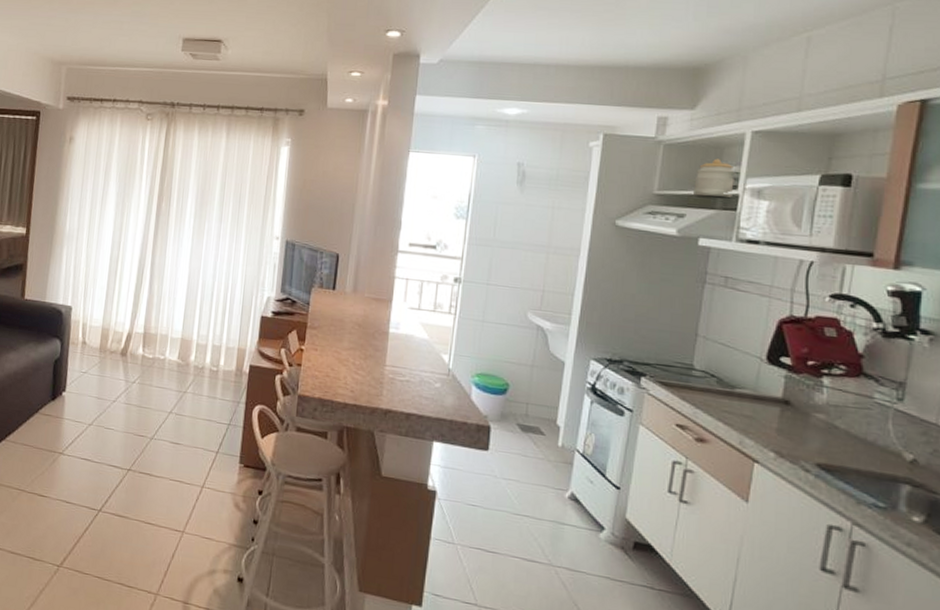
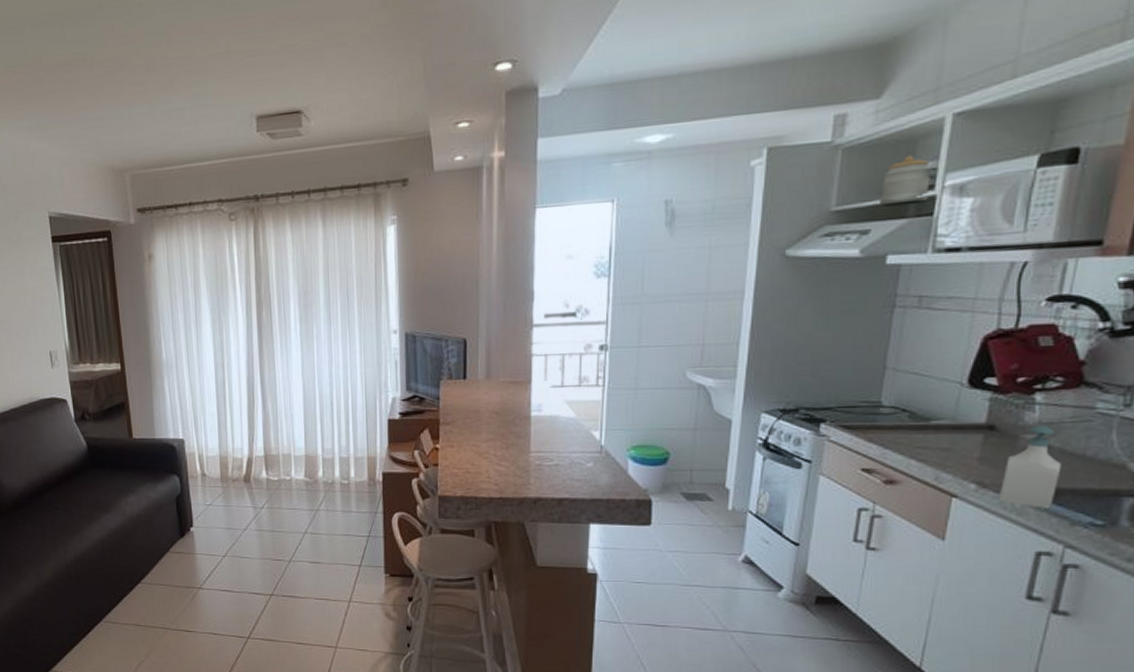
soap bottle: none [794,406,848,486] -> present [998,425,1062,509]

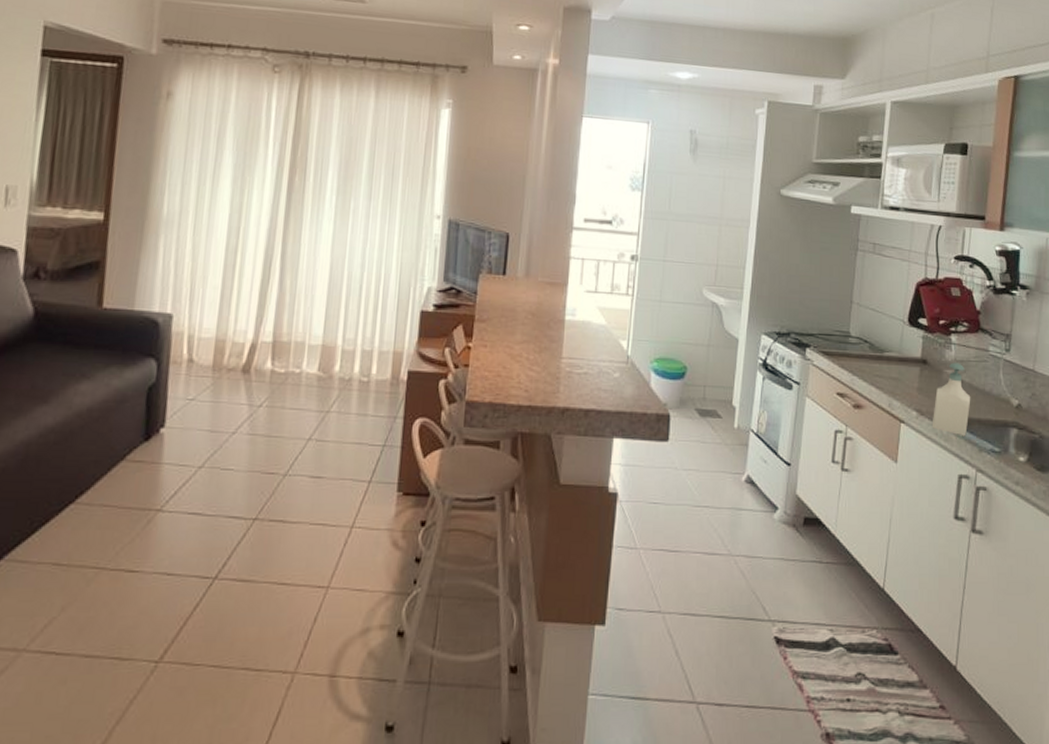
jar: present [880,155,933,207] -> none [846,127,880,167]

